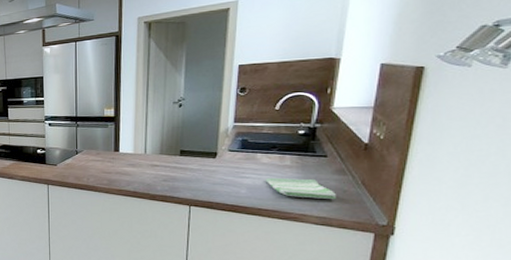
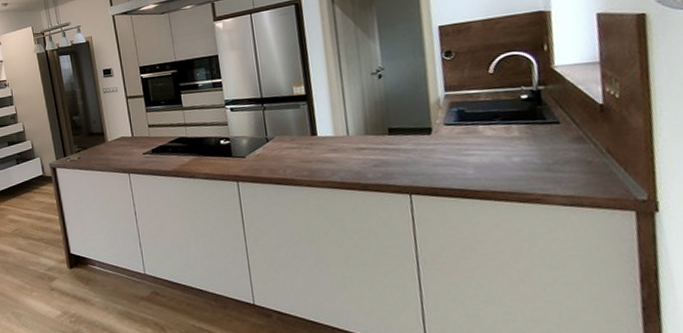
dish towel: present [265,177,336,200] -> none [493,151,581,174]

